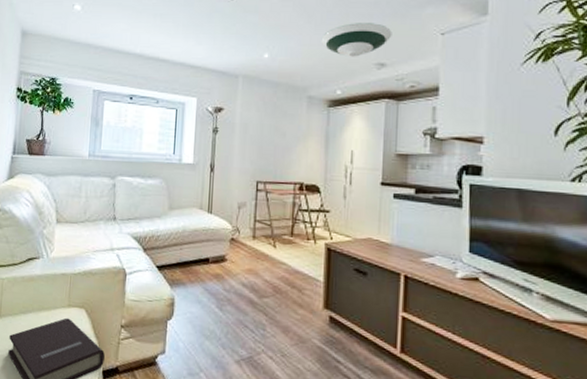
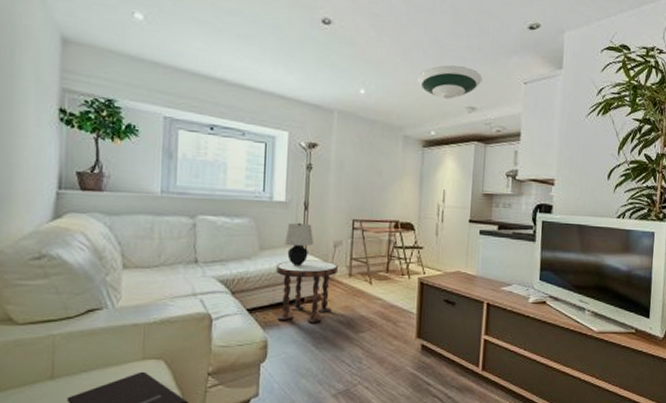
side table: none [184,220,242,285] -> present [276,260,338,323]
table lamp: none [191,183,219,227] -> present [283,222,314,266]

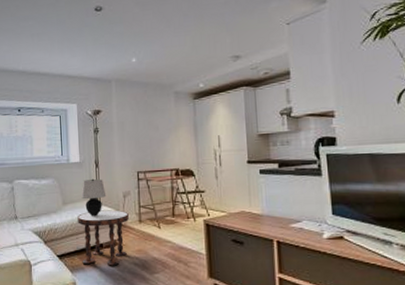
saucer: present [417,65,483,99] -> none [181,20,244,53]

